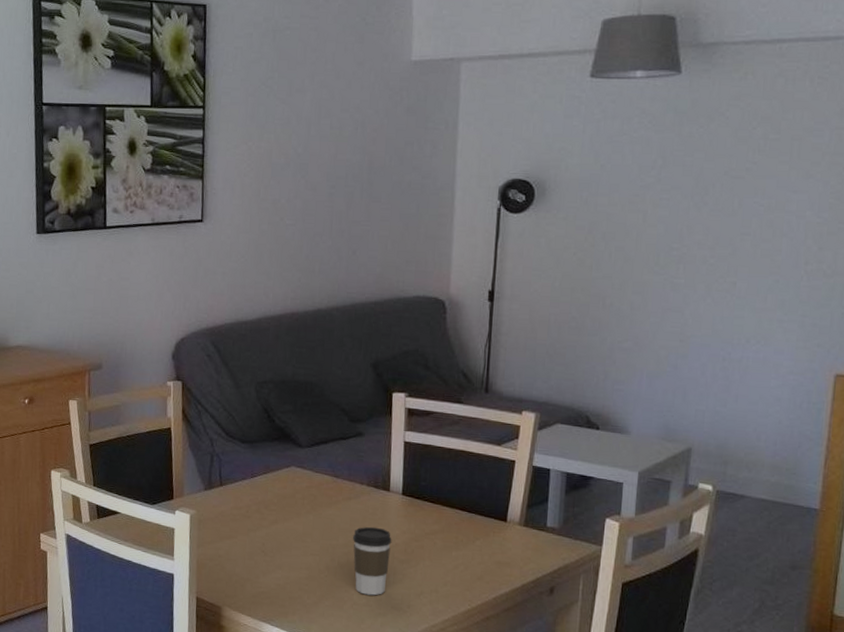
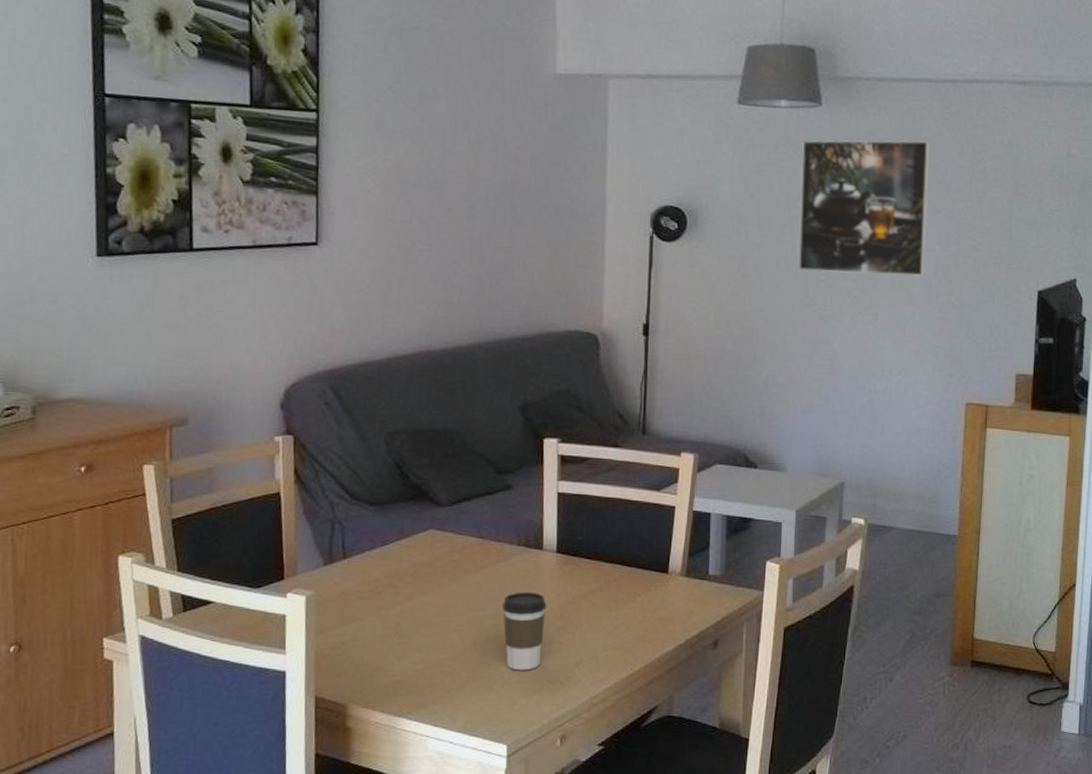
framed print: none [650,103,805,244] -> present [799,139,930,277]

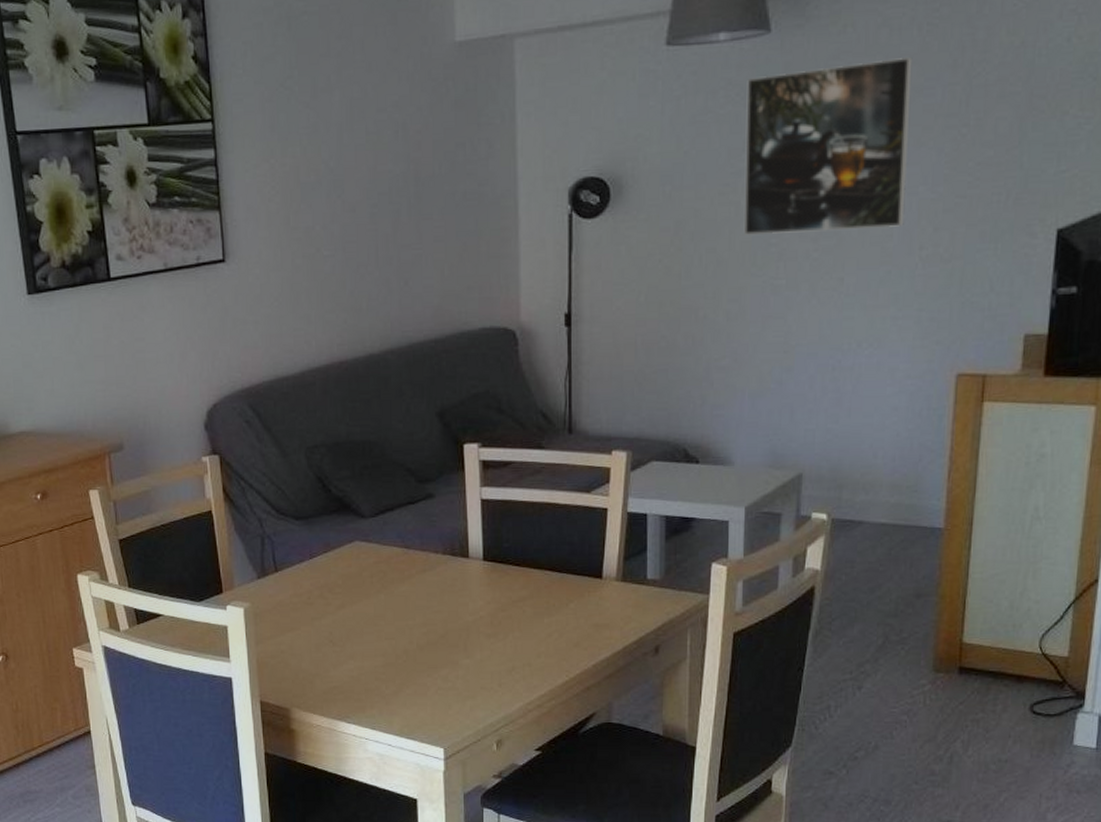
coffee cup: present [502,591,547,671] -> none [430,600,476,677]

